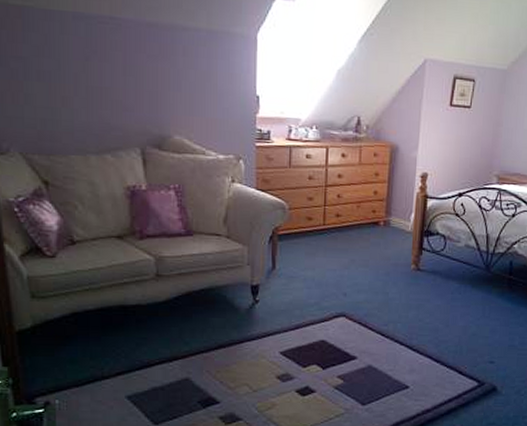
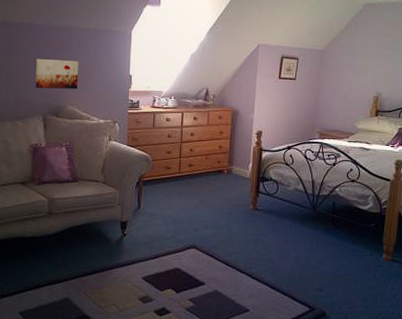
wall art: none [125,67,187,113] -> present [35,58,79,90]

